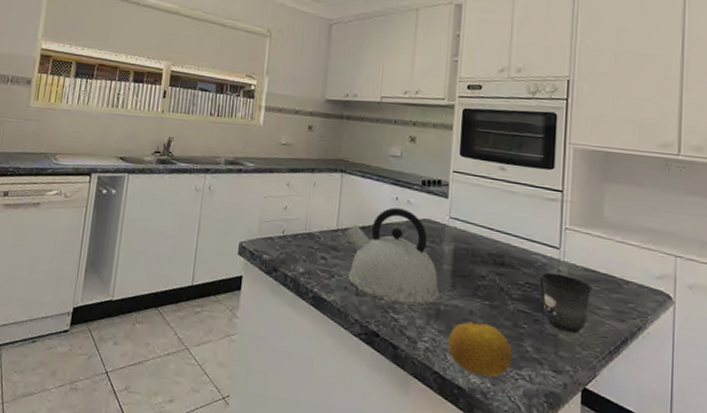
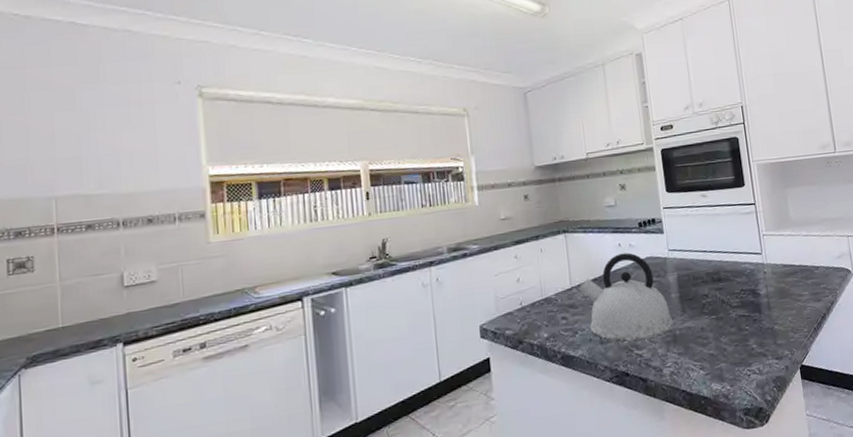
fruit: present [448,321,513,377] -> none [688,335,743,382]
mug: present [538,272,593,334] -> none [750,274,793,323]

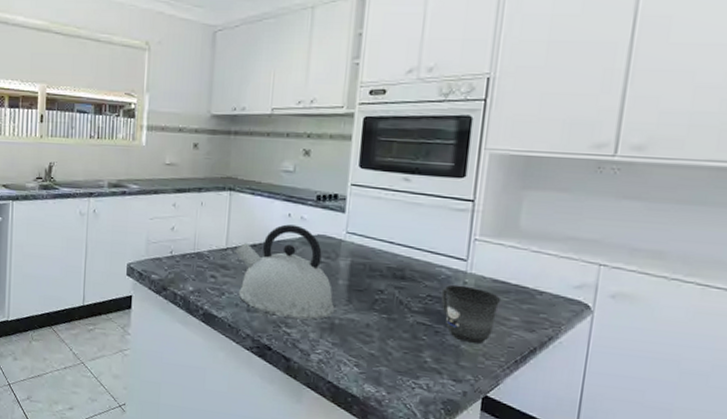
mug: none [750,274,793,323] -> present [440,284,502,344]

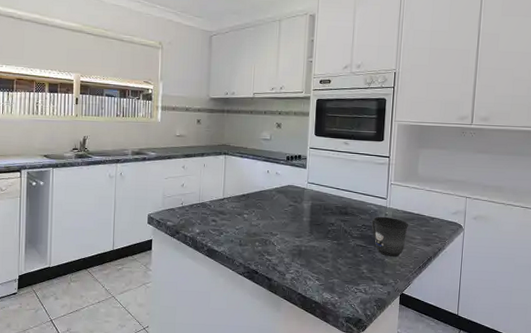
kettle: present [235,224,335,320] -> none [230,178,302,249]

